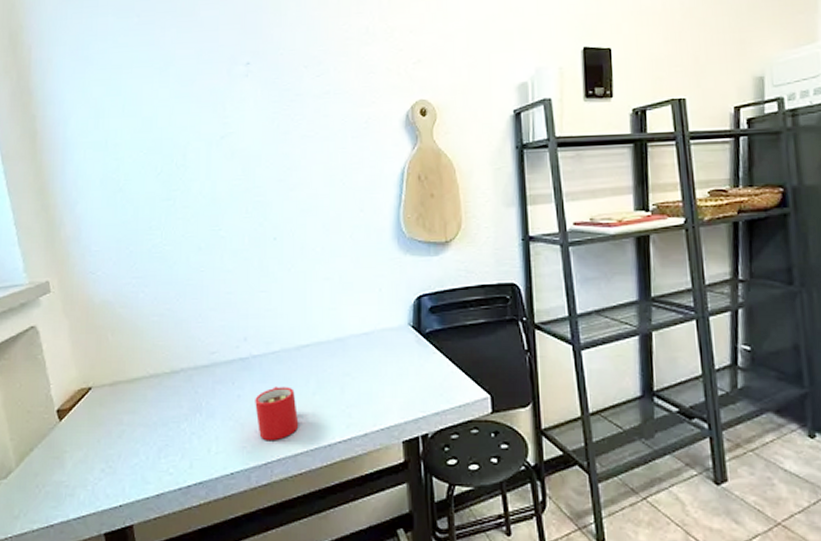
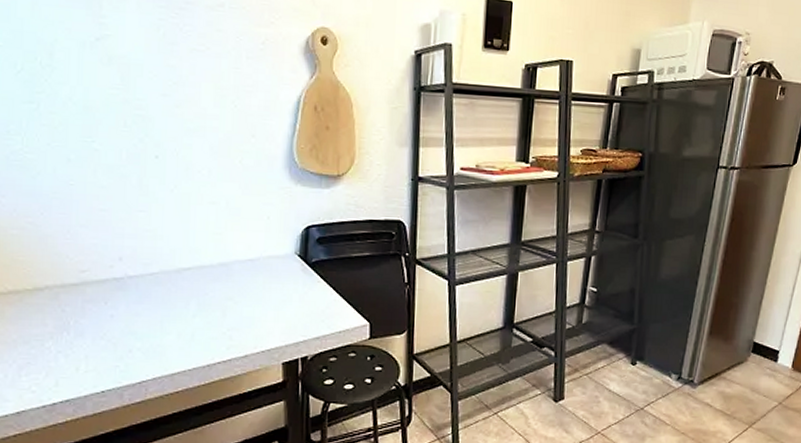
mug: present [255,386,299,441] -> none [129,308,177,361]

